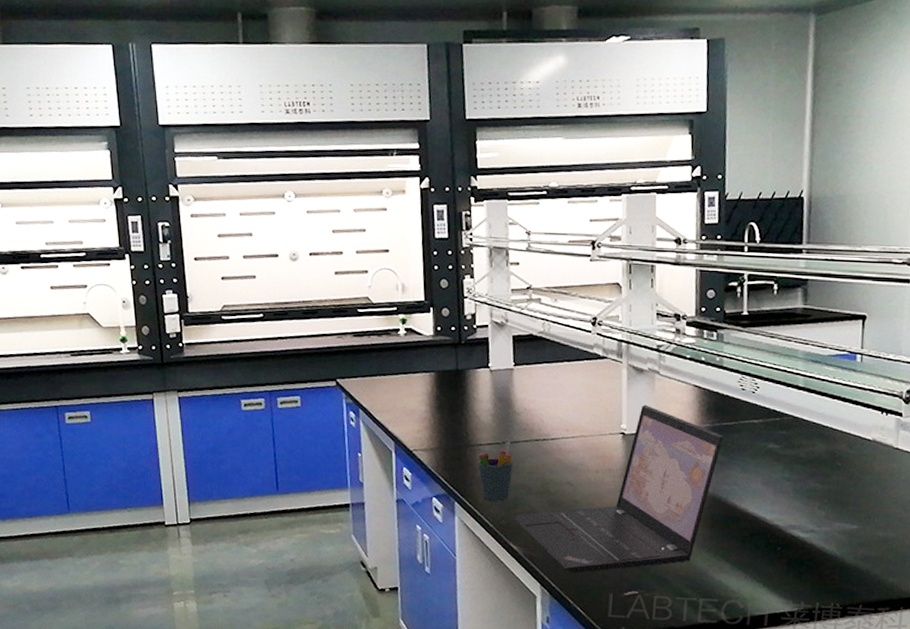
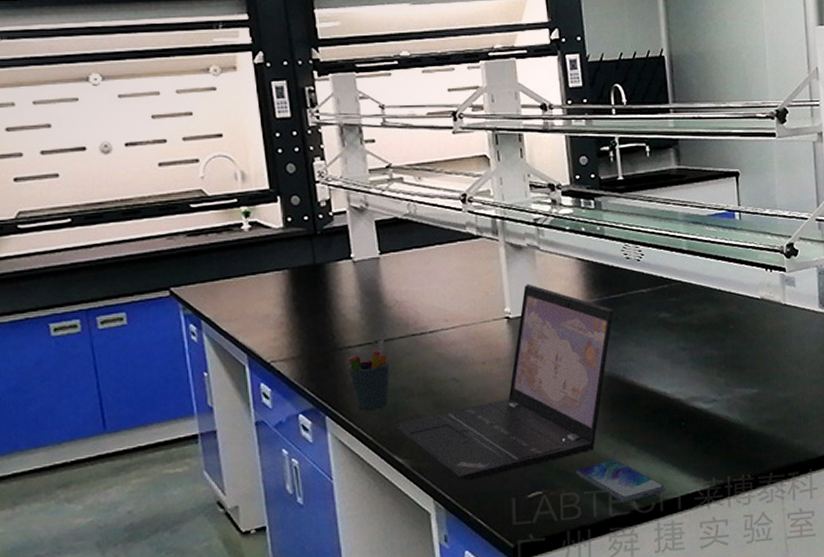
smartphone: none [671,572,754,612] -> present [576,459,665,502]

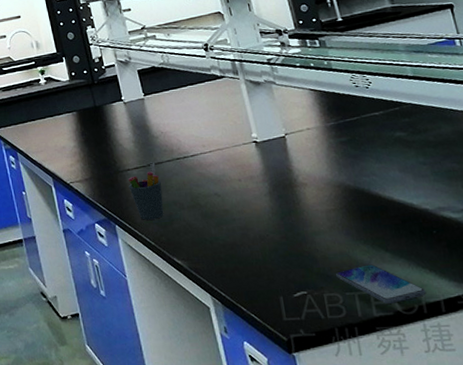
laptop: present [393,284,613,481] -> none [170,113,351,281]

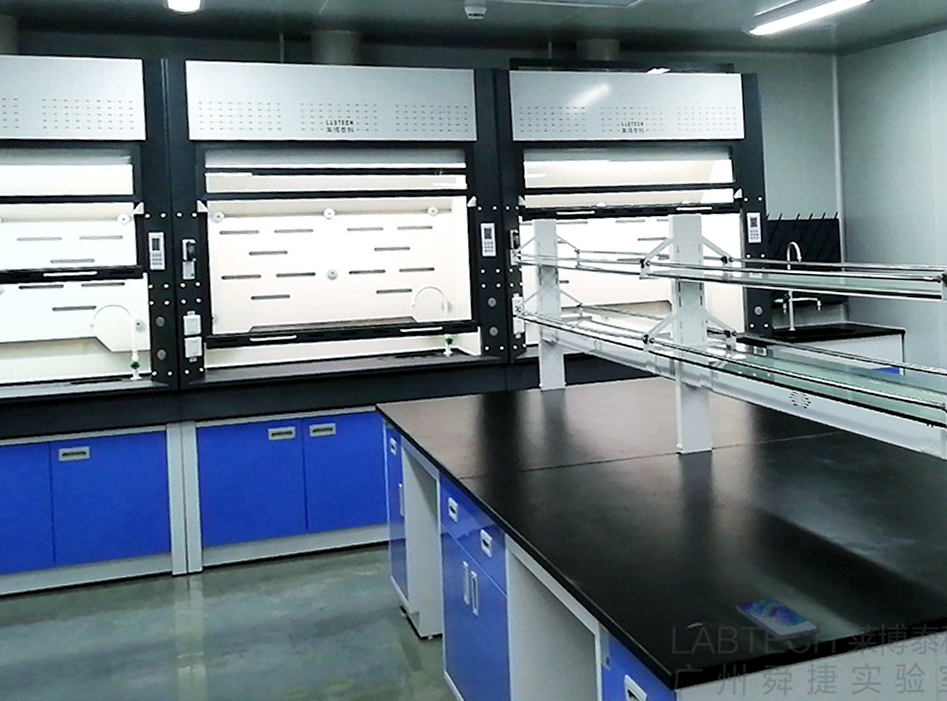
pen holder: present [128,162,164,220] -> none [528,464,568,530]

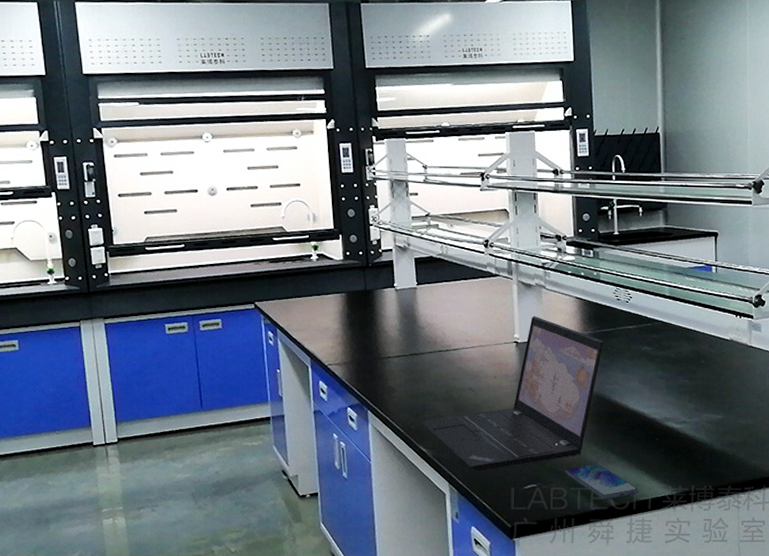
laptop: none [567,422,779,607] -> present [420,316,604,471]

